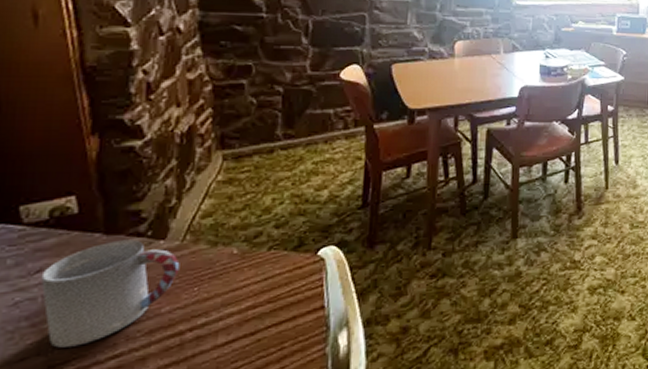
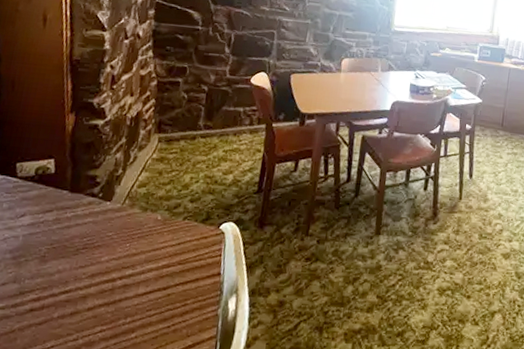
cup: present [40,239,180,348] -> none [23,198,119,279]

